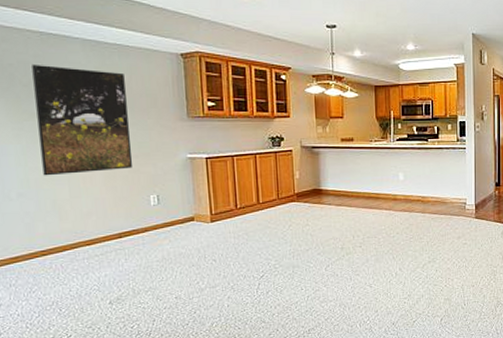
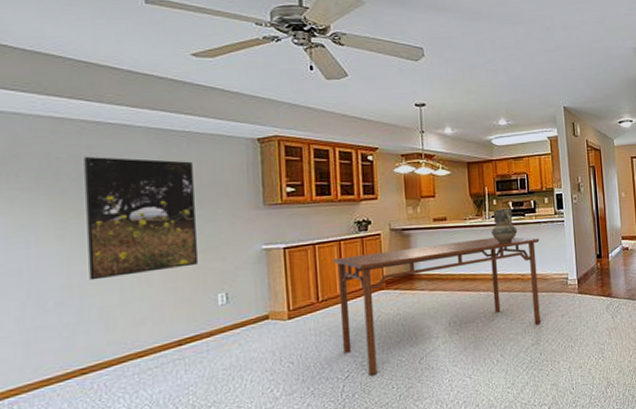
dining table: none [249,160,441,277] -> present [332,237,541,375]
ceramic jug: none [395,133,420,167] -> present [491,209,518,244]

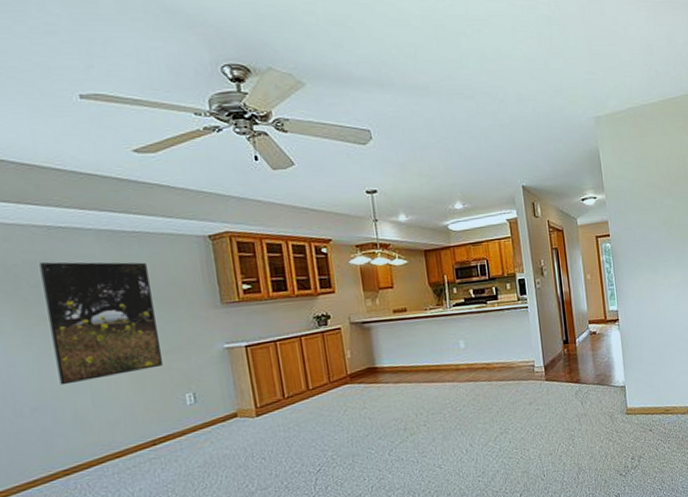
dining table: present [332,237,541,375] -> none [295,325,508,468]
ceramic jug: present [491,209,518,244] -> none [453,296,480,333]

